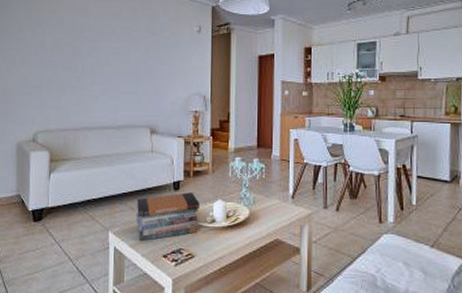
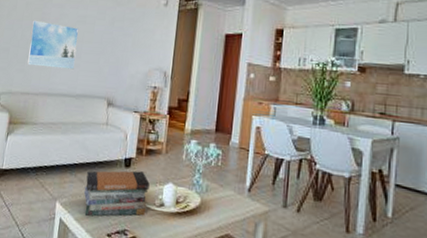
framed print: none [63,55,114,102] -> present [27,20,79,70]

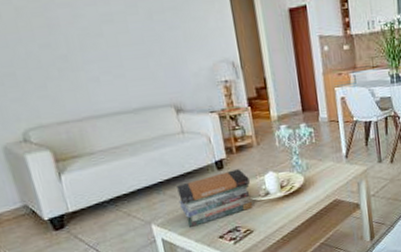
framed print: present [27,20,79,70] -> none [34,29,120,89]

